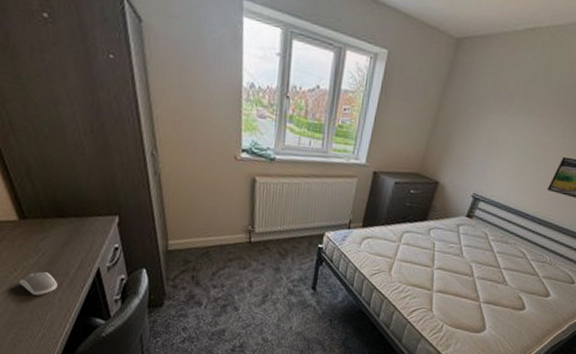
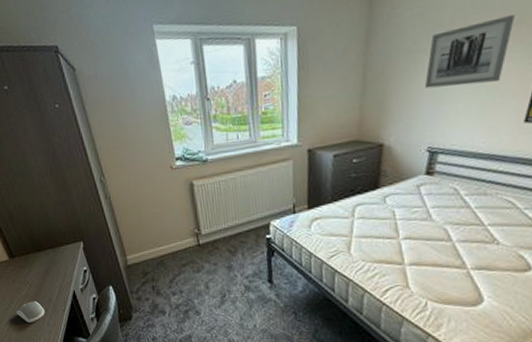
wall art: none [482,95,562,150] -> present [424,13,515,89]

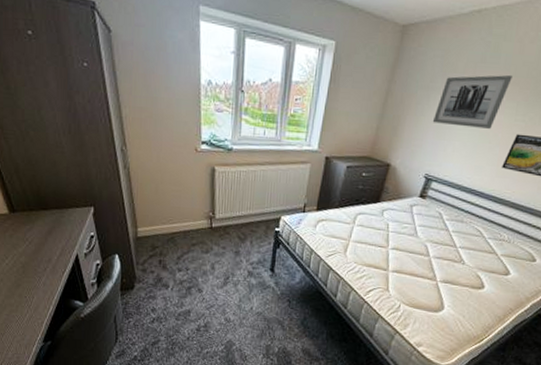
computer mouse: present [16,301,45,323] -> none [9,259,42,280]

